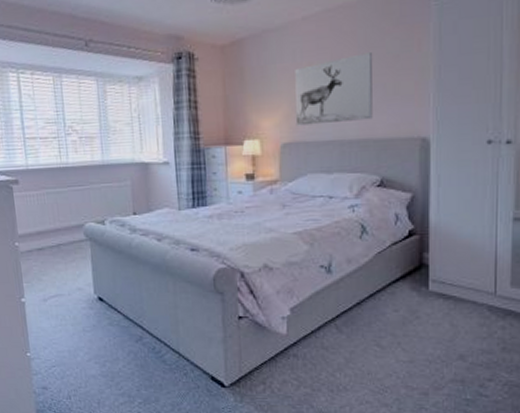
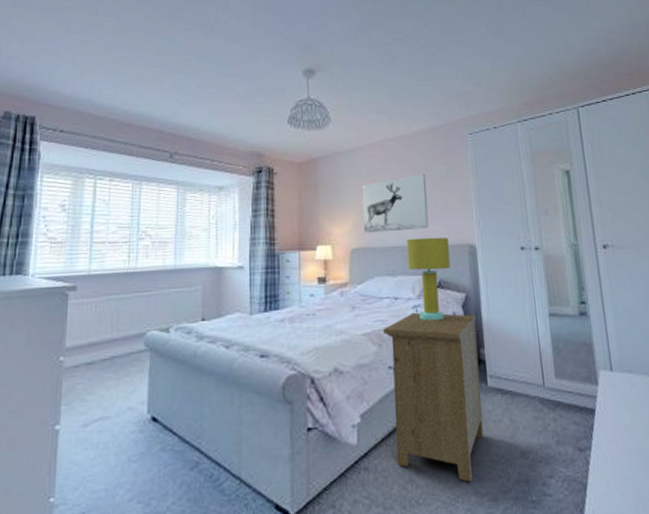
nightstand: none [316,212,422,377] -> present [383,312,484,482]
table lamp: none [344,129,396,222] -> present [406,237,450,321]

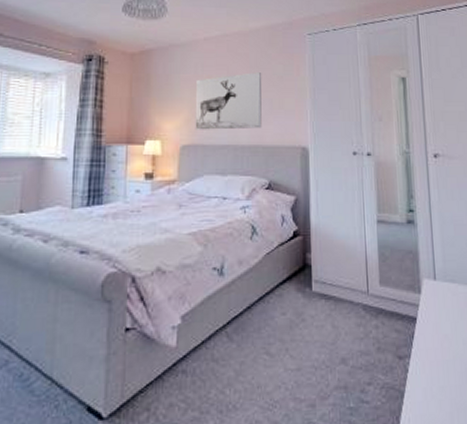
nightstand: present [383,312,484,482] -> none [210,213,306,388]
table lamp: present [406,237,450,321] -> none [238,137,281,223]

